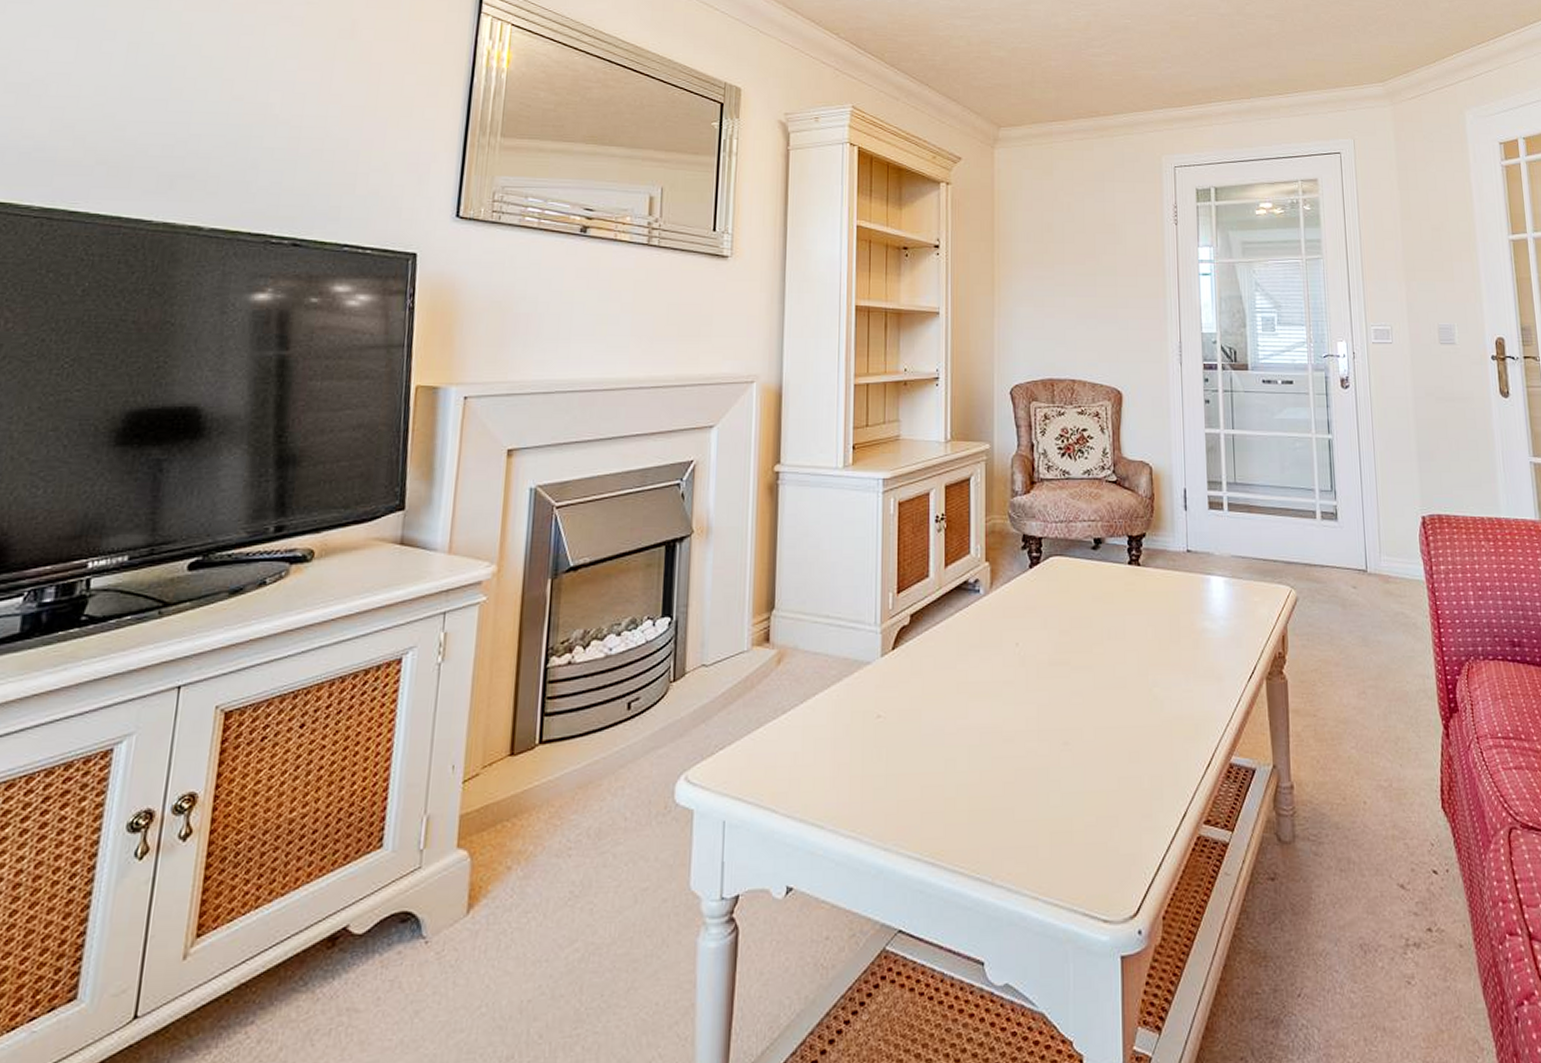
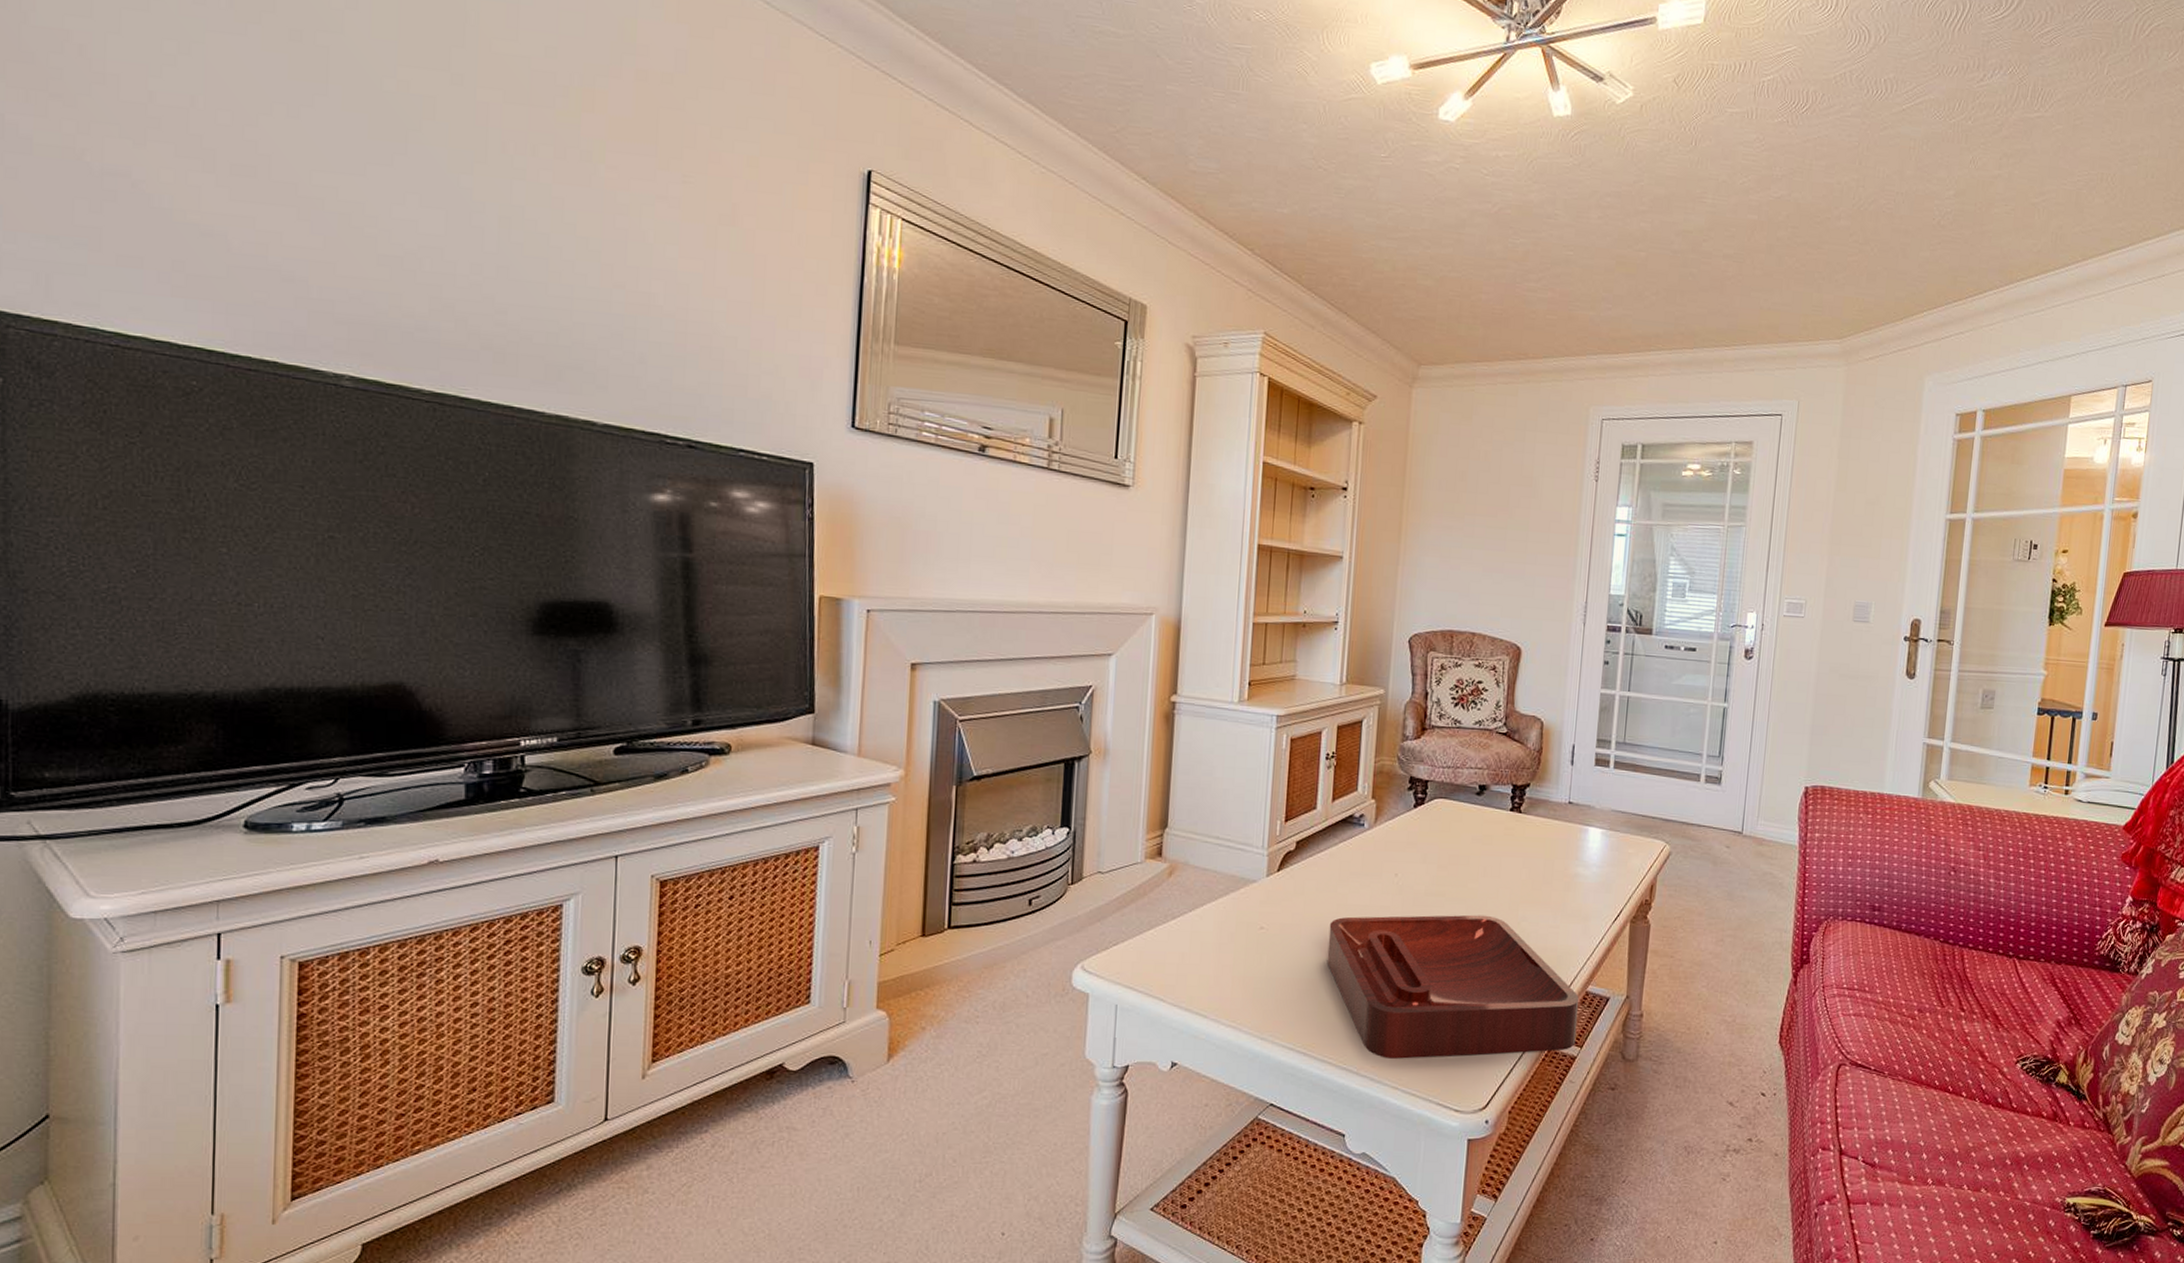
decorative tray: none [950,683,1226,863] -> present [1326,914,1580,1059]

